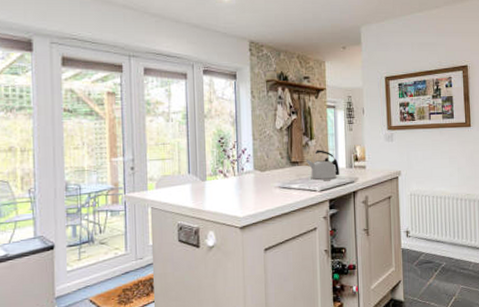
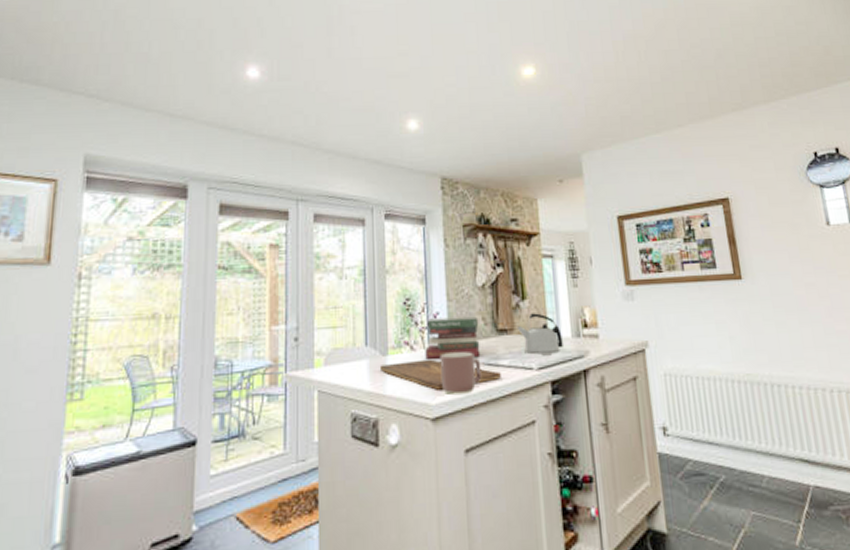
cutting board: none [199,183,293,207] -> present [379,359,501,390]
books: none [235,152,278,184] -> present [425,316,480,359]
mug: none [246,178,278,211] -> present [439,352,482,396]

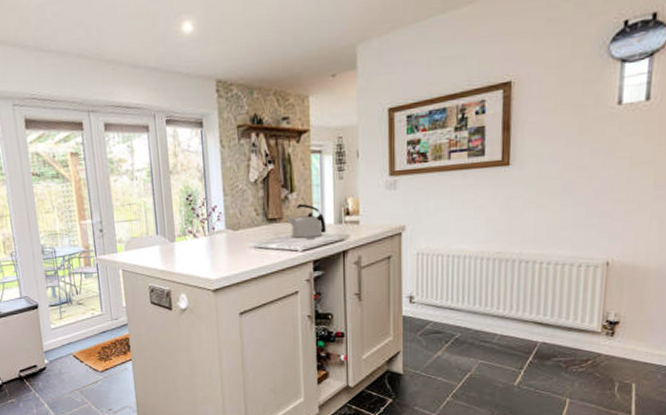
cutting board: present [379,359,501,390] -> none [169,244,270,268]
books: present [425,316,480,359] -> none [206,208,253,244]
mug: present [439,352,482,396] -> none [218,238,254,273]

